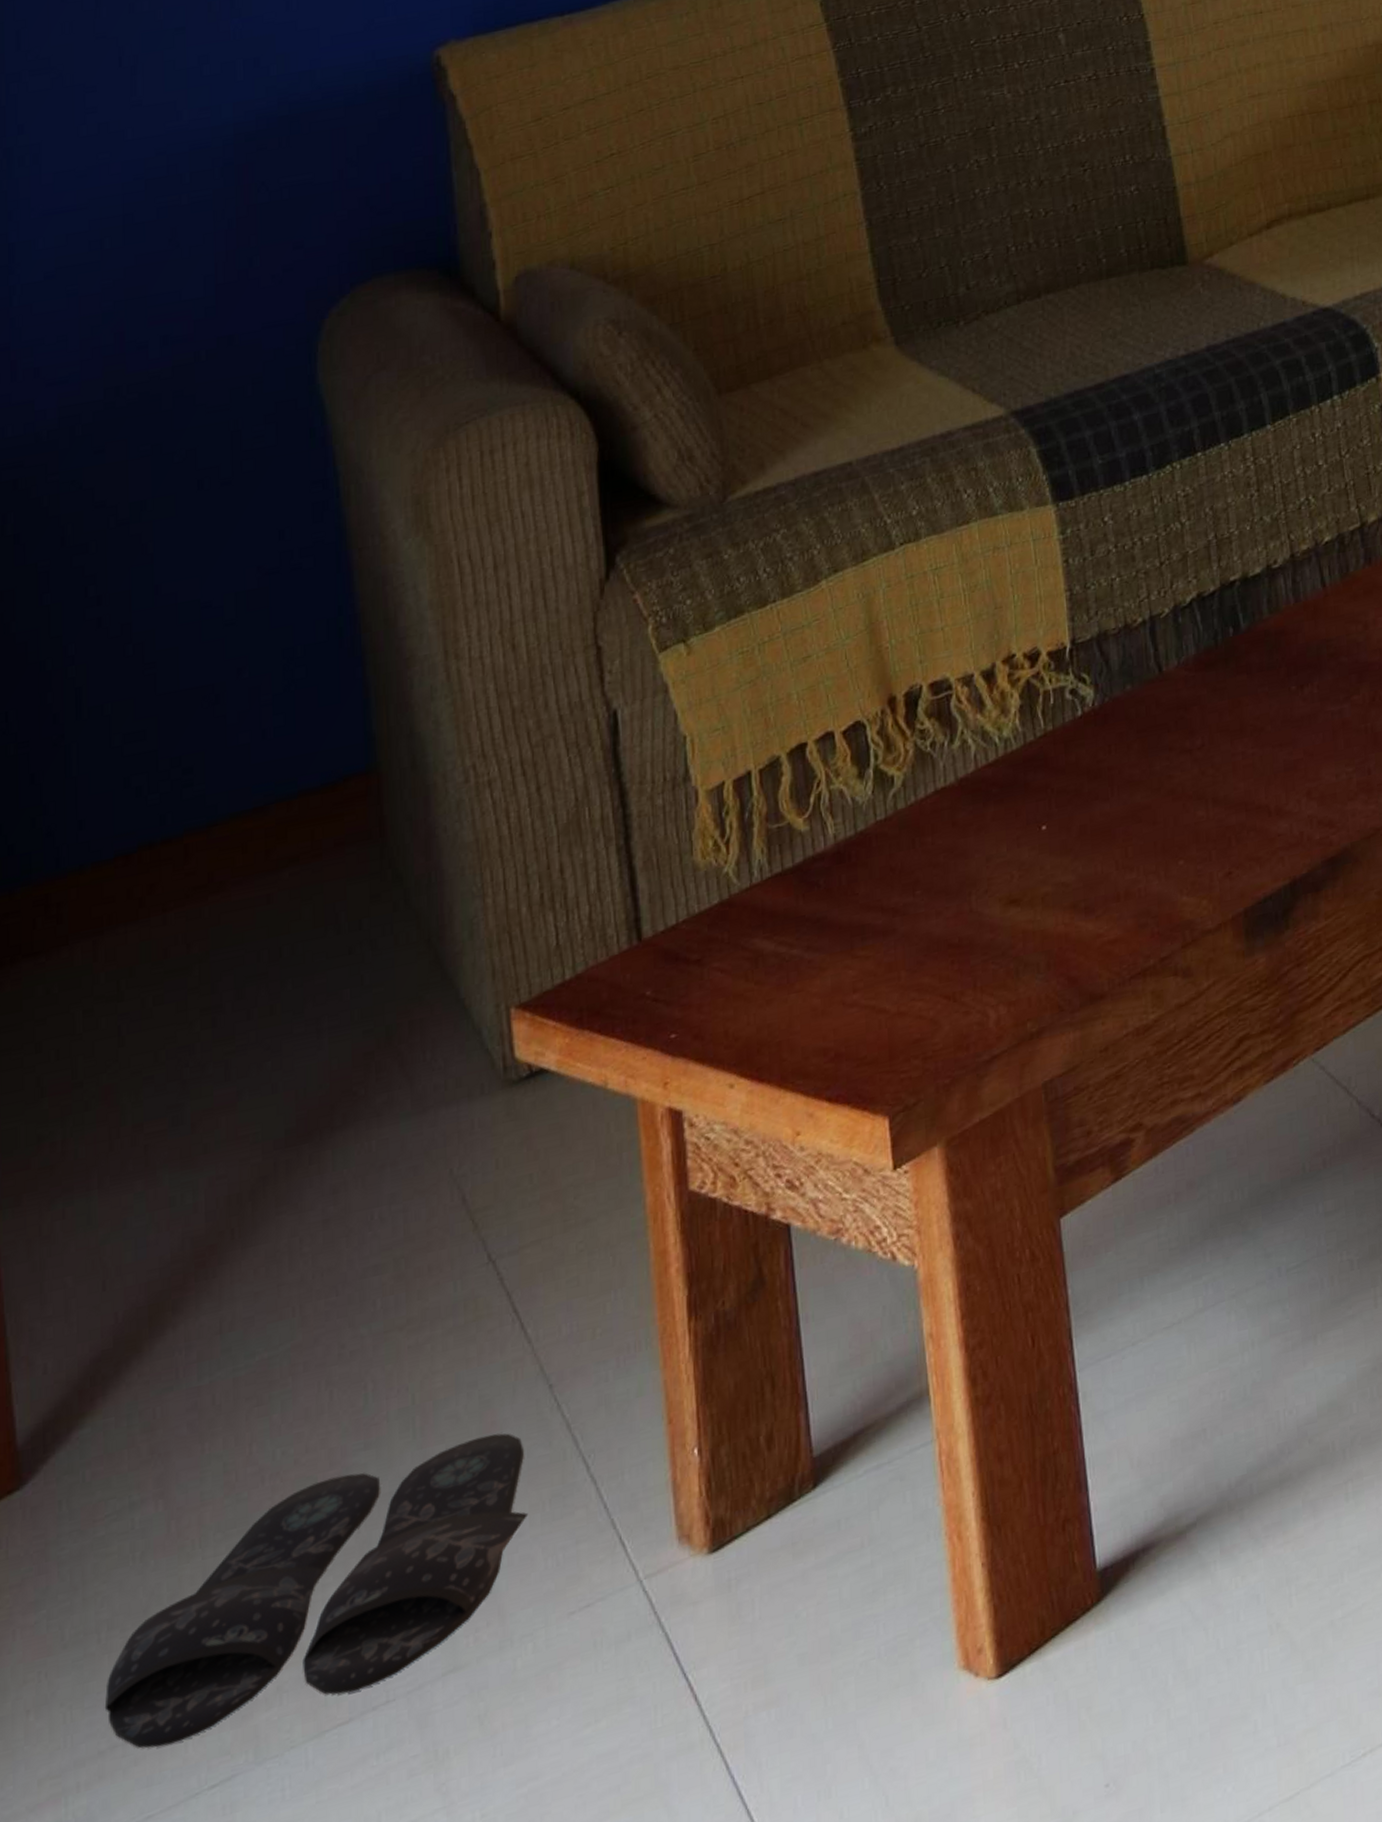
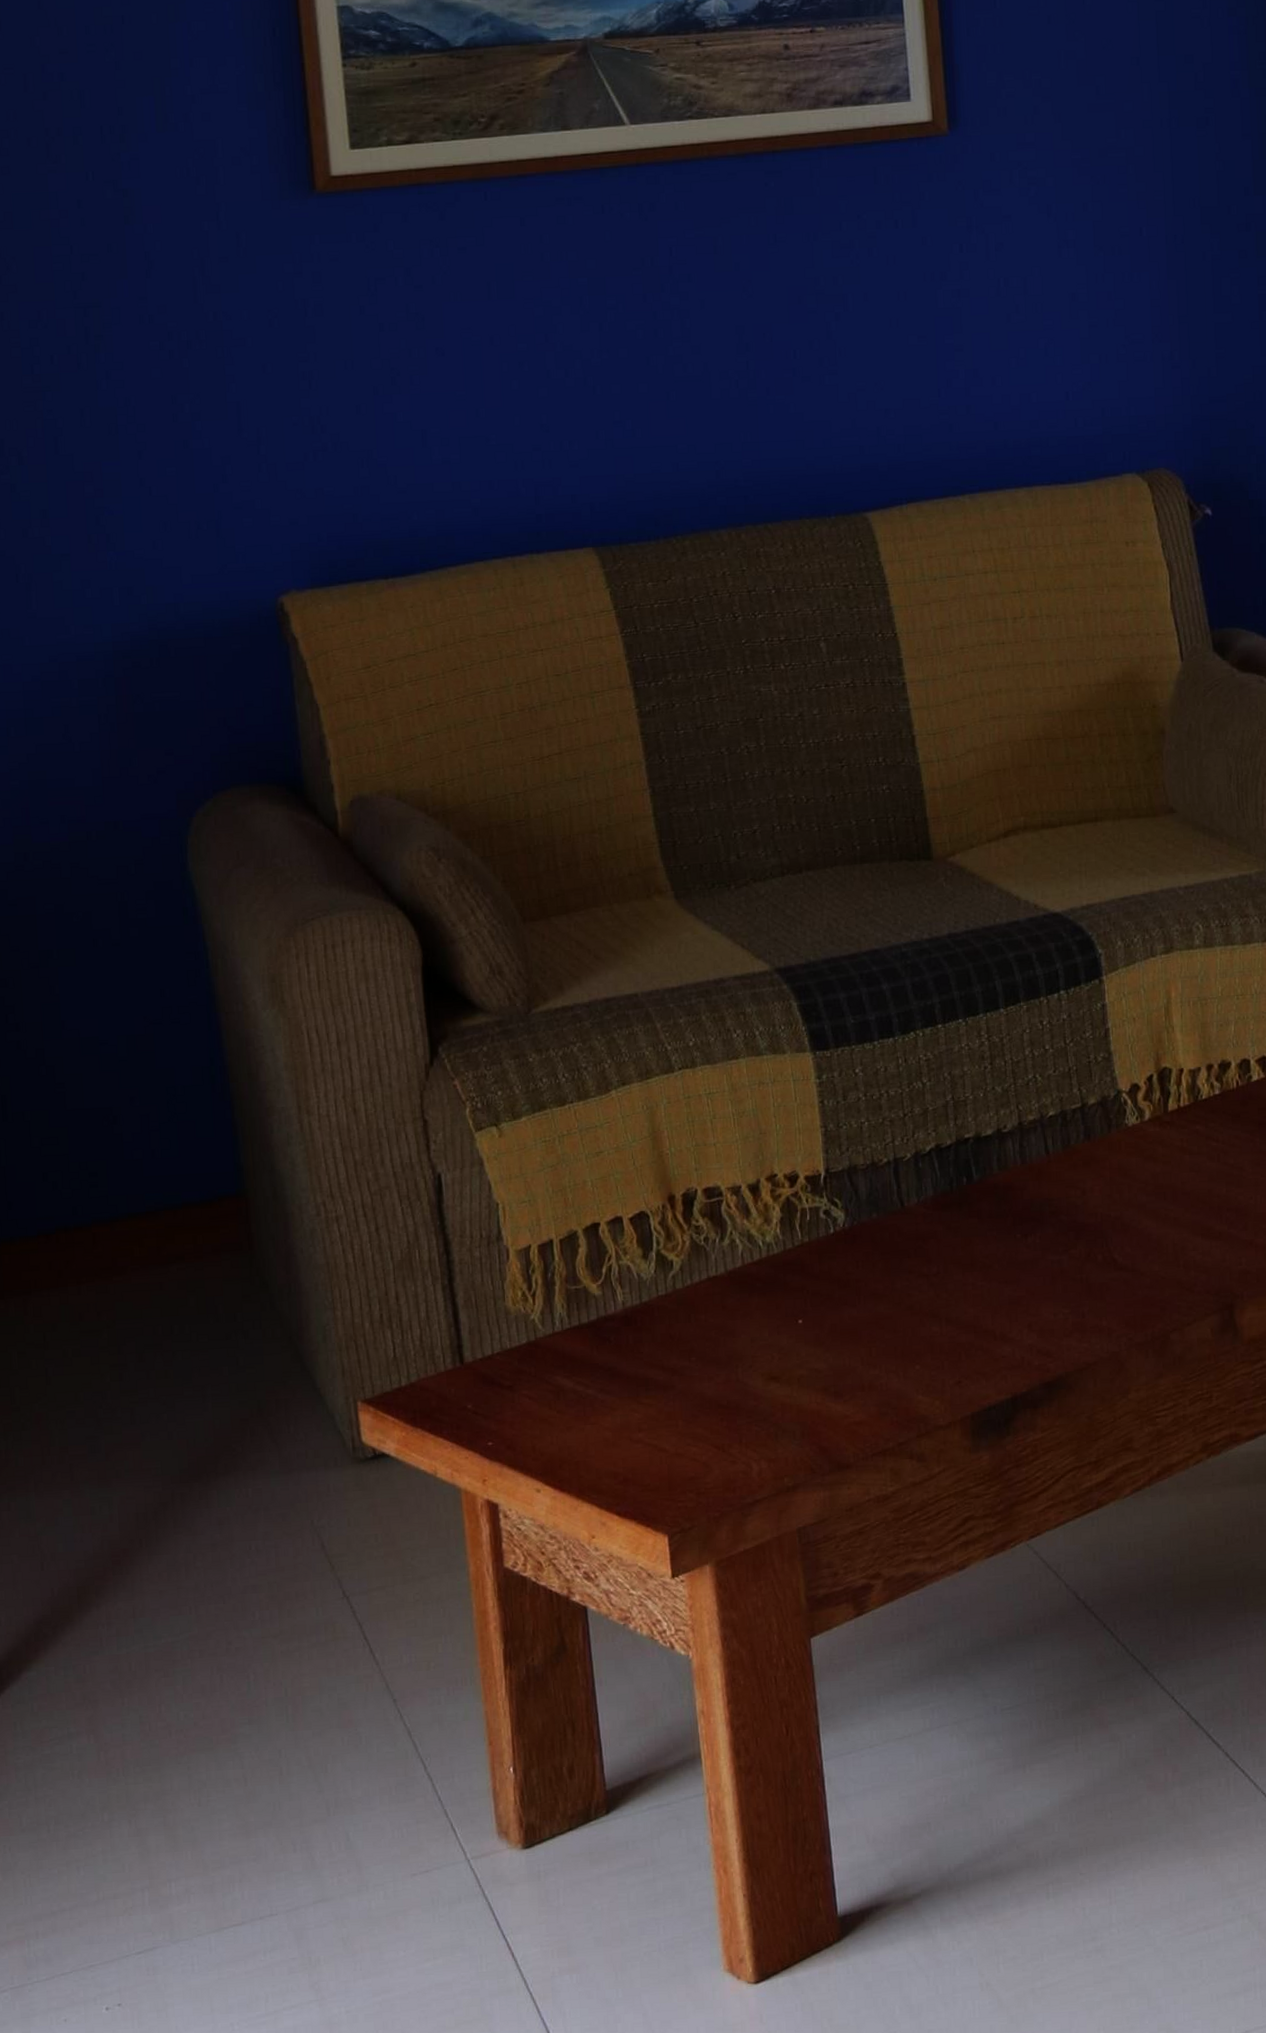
slippers: present [104,1433,529,1749] -> none [54,1729,379,1917]

